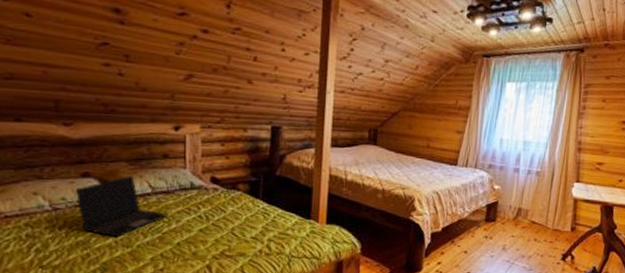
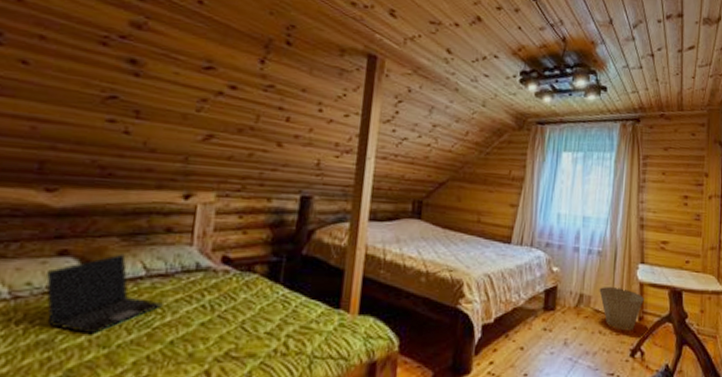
basket: none [536,202,578,239] -> present [599,287,645,331]

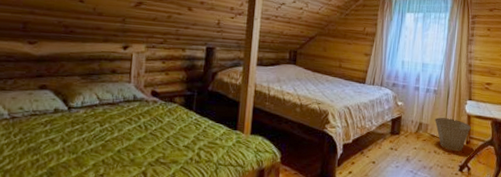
laptop: present [45,253,163,335] -> none [32,88,112,145]

